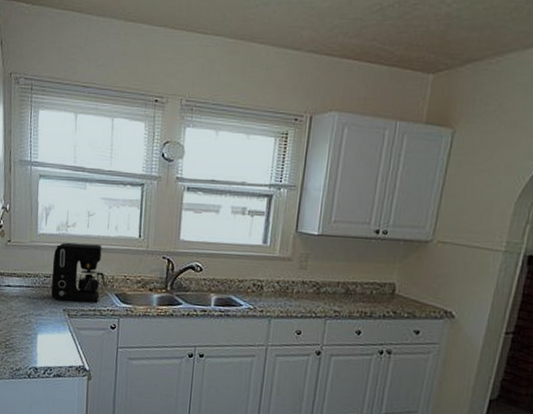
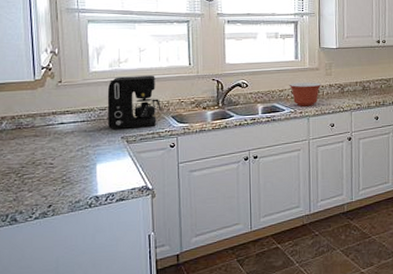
mixing bowl: none [250,273,292,305] -> present [288,82,322,107]

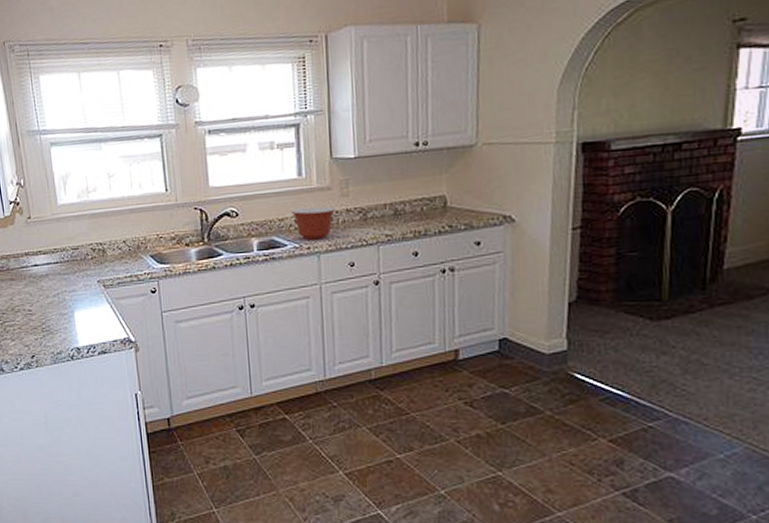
coffee maker: present [107,75,162,129] -> none [78,206,138,272]

